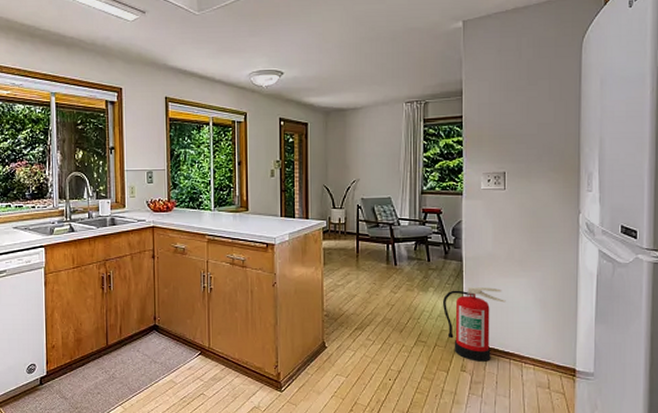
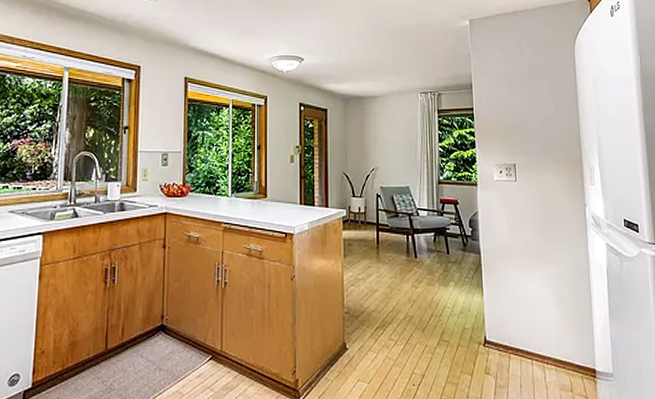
fire extinguisher: present [442,287,506,362] -> none [463,281,524,363]

